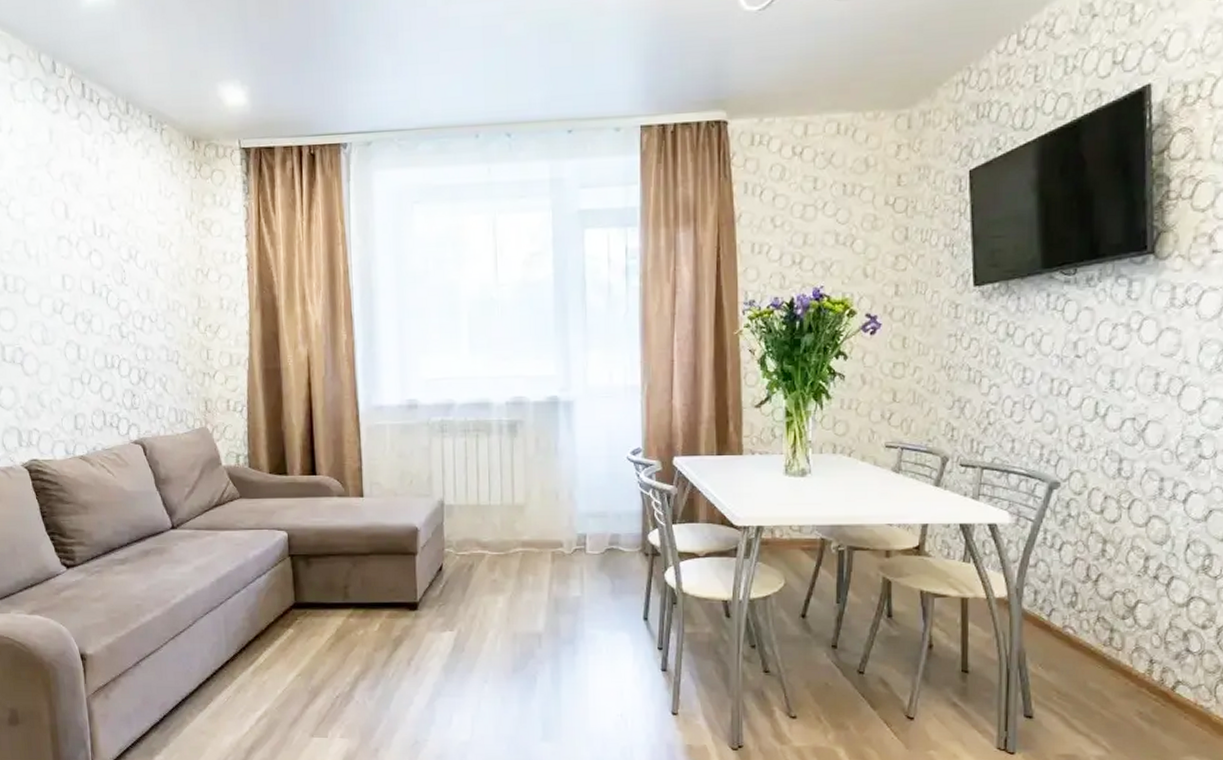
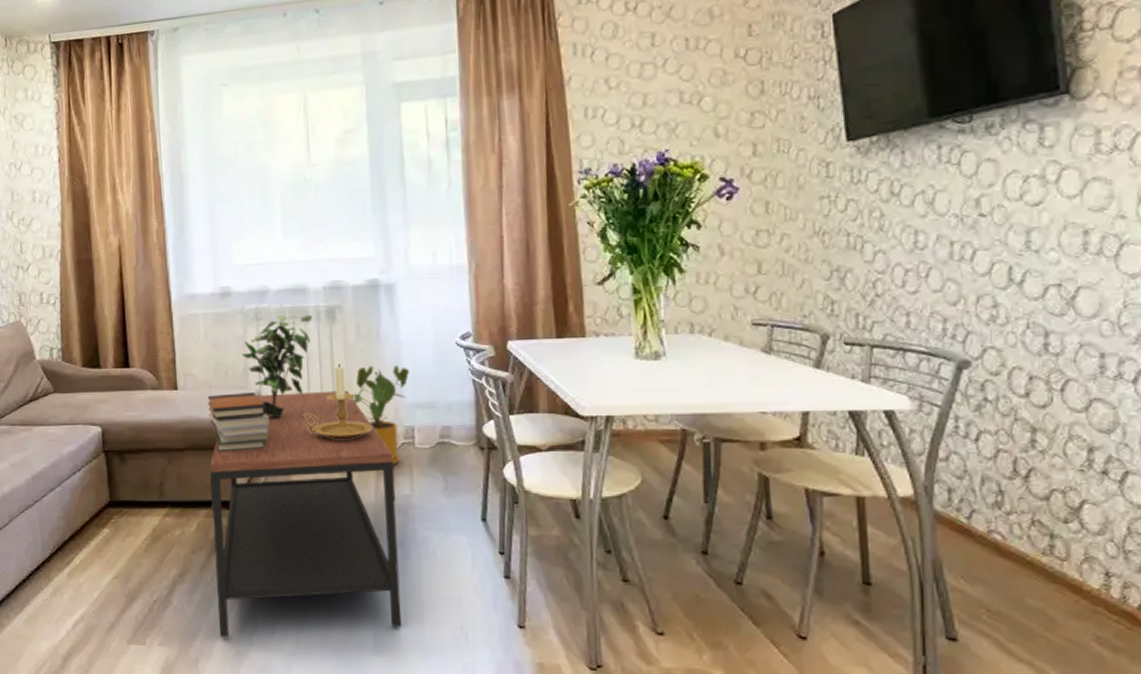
book stack: none [392,501,452,557] -> present [207,393,270,452]
coffee table: none [393,500,568,729] -> present [210,390,402,638]
potted plant: none [426,428,495,524] -> present [241,315,312,417]
candle holder: none [483,474,547,546] -> present [303,363,372,440]
house plant: none [530,477,584,569] -> present [352,365,410,465]

